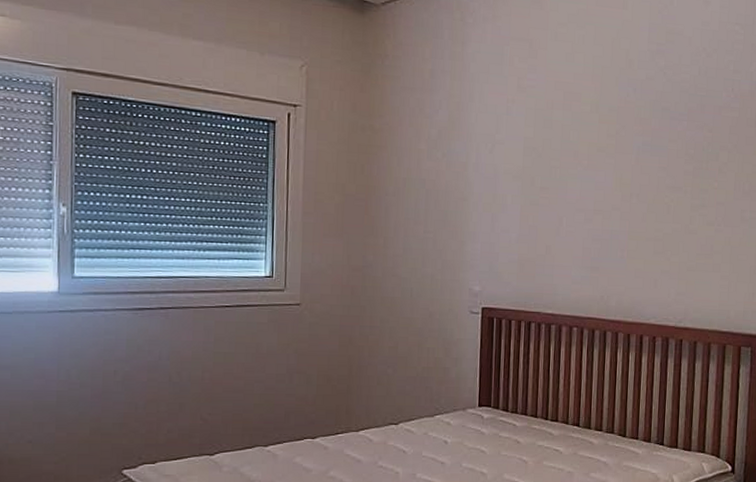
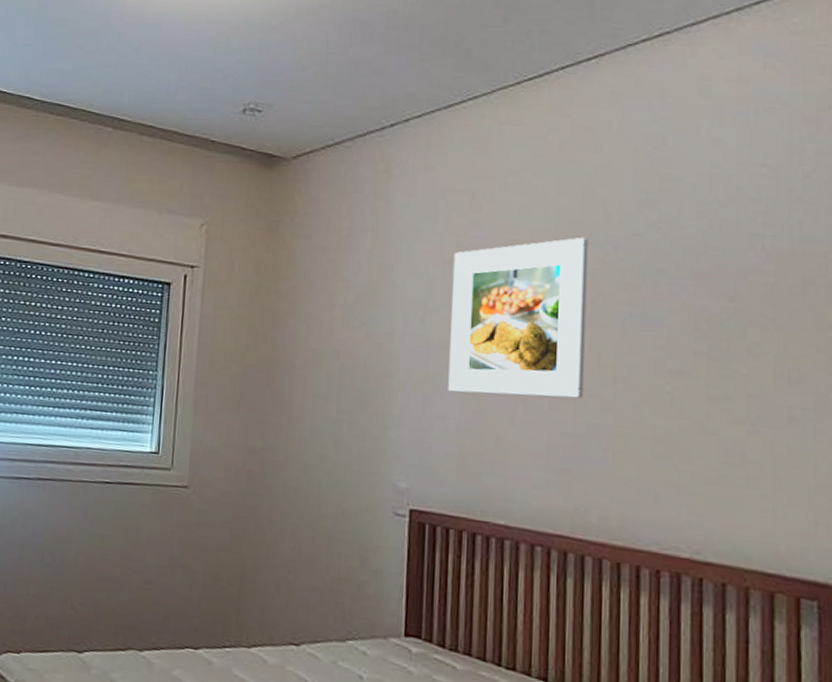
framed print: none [511,80,615,212] -> present [448,237,588,399]

